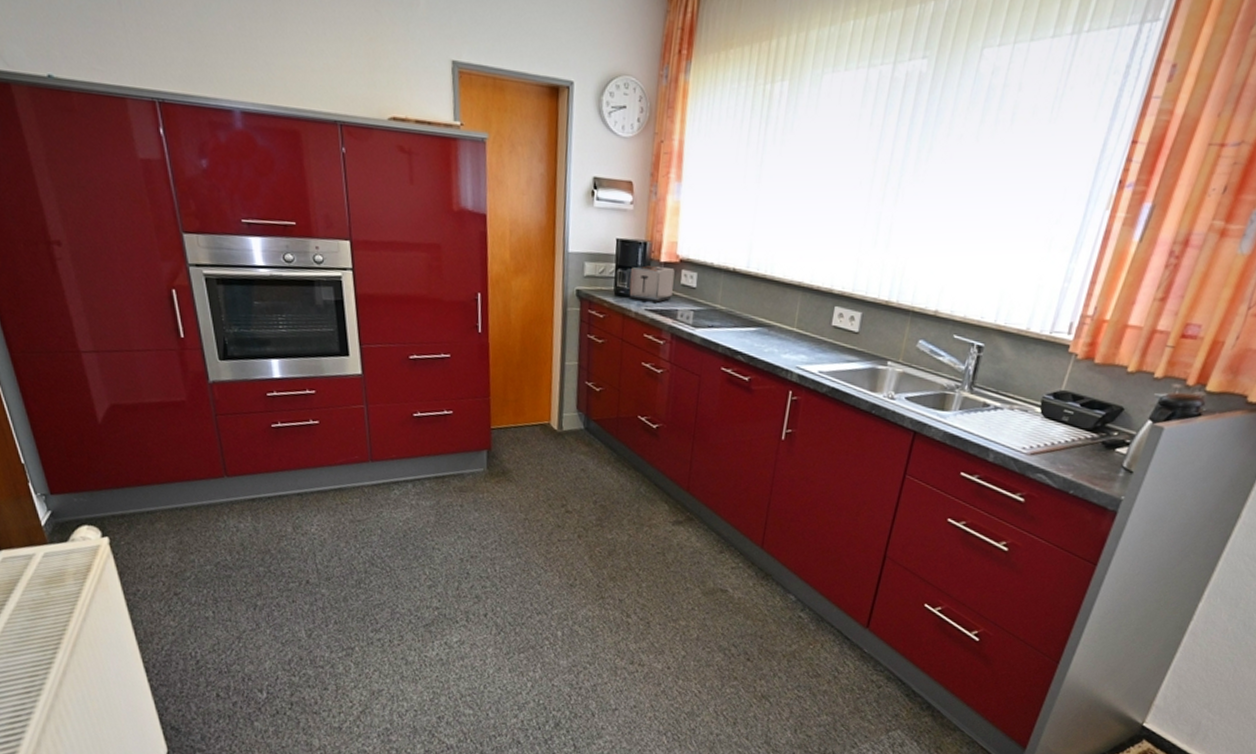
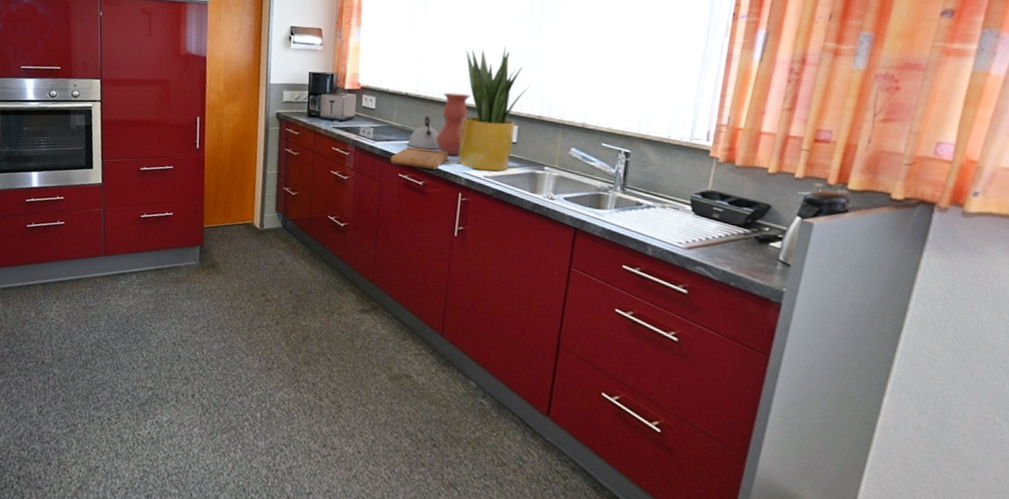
cutting board: none [712,335,781,364] -> present [391,146,449,171]
kettle: none [732,297,771,340] -> present [407,116,440,150]
vase: none [766,269,811,348] -> present [435,92,471,157]
planter: none [791,212,880,366] -> present [458,45,531,172]

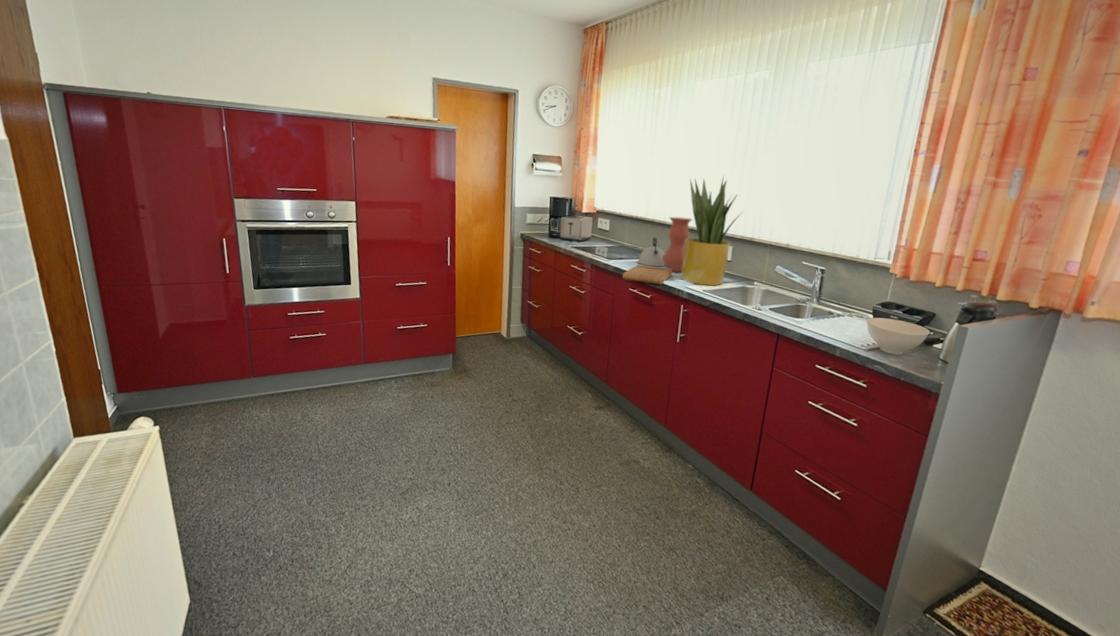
bowl: none [682,209,765,256] -> present [865,317,931,356]

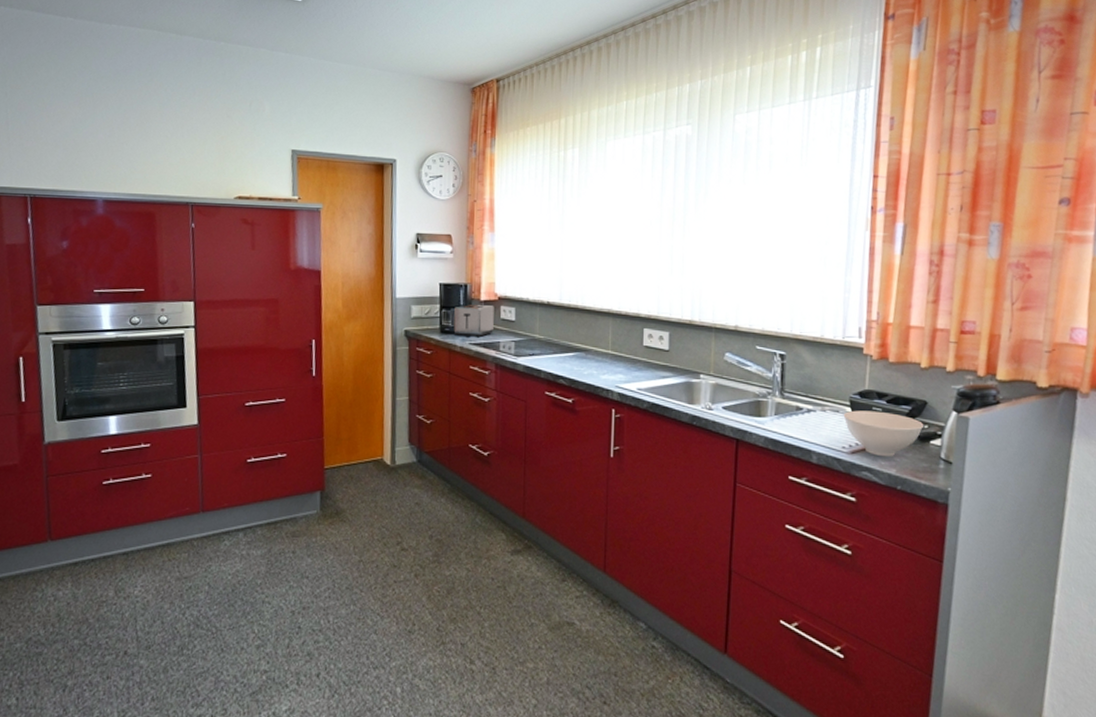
cutting board: present [622,264,673,286] -> none [536,361,599,386]
kettle: present [637,237,665,267] -> none [552,326,588,363]
vase: present [662,216,693,273] -> none [583,299,618,369]
planter: present [681,175,744,286] -> none [608,247,679,383]

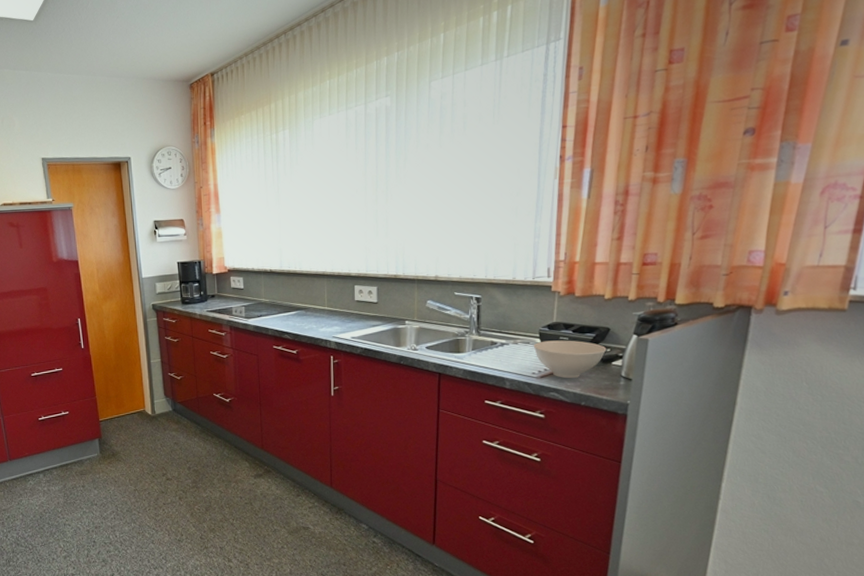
toaster: present [453,305,494,338] -> none [192,277,226,306]

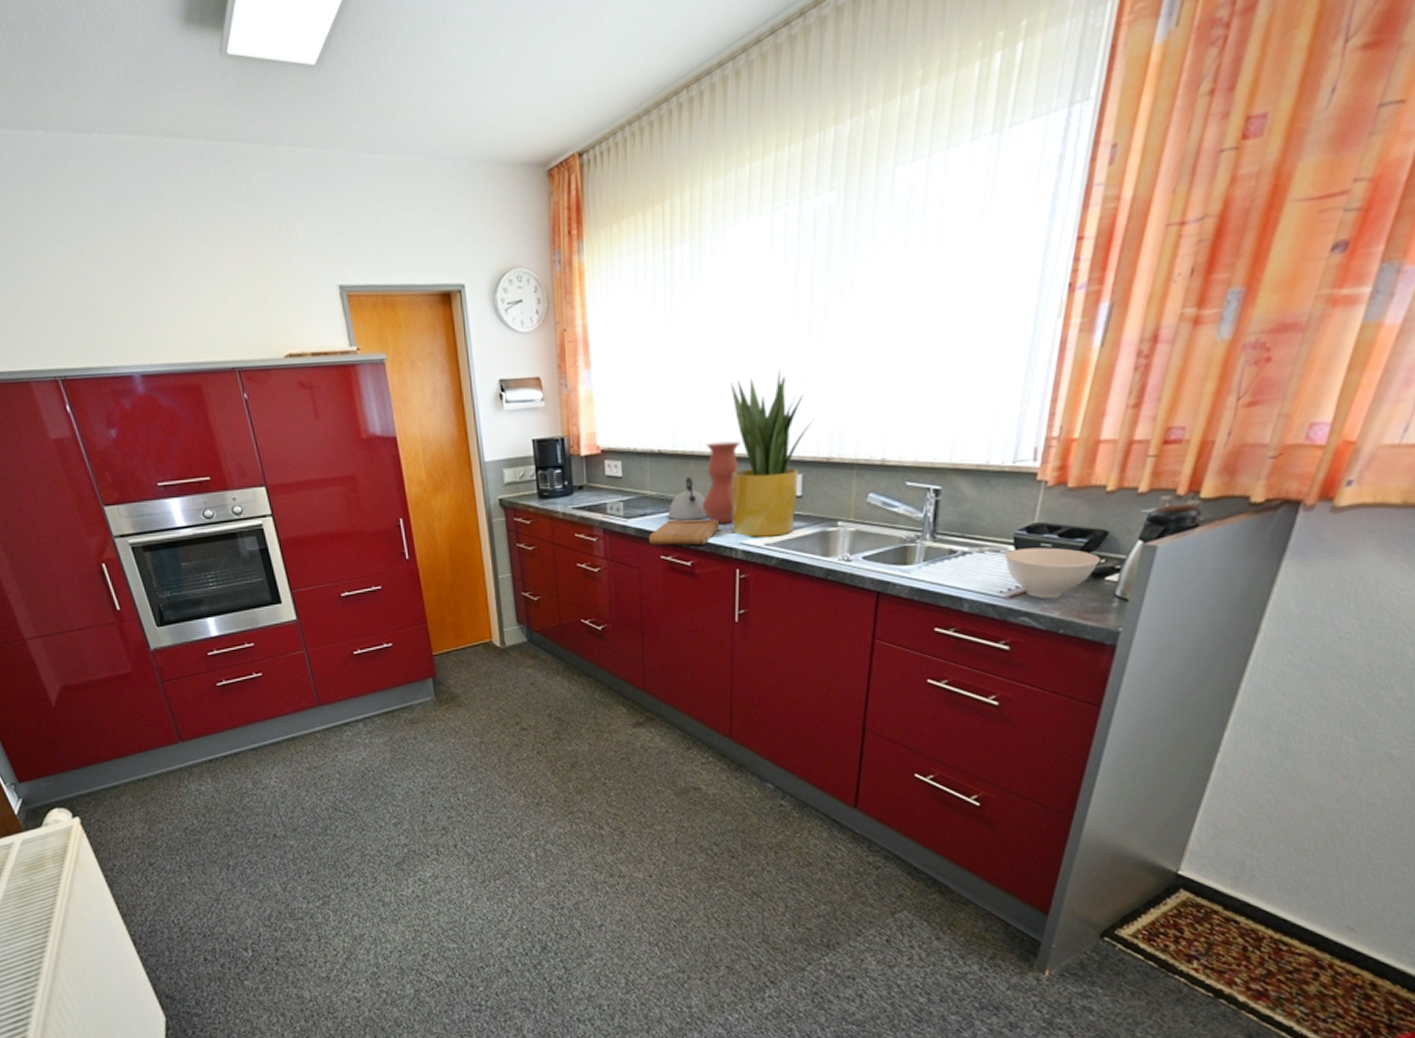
cutting board: none [264,319,317,339] -> present [649,519,720,546]
kettle: none [277,288,308,320] -> present [667,476,708,521]
vase: none [303,263,331,323] -> present [702,441,741,525]
planter: none [321,213,384,333] -> present [730,368,815,538]

